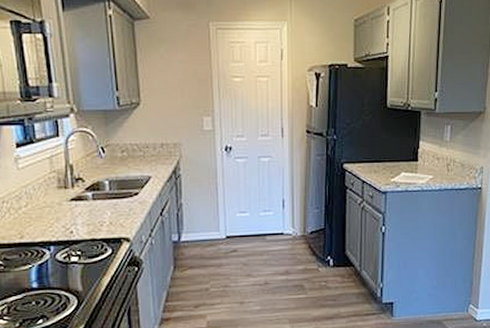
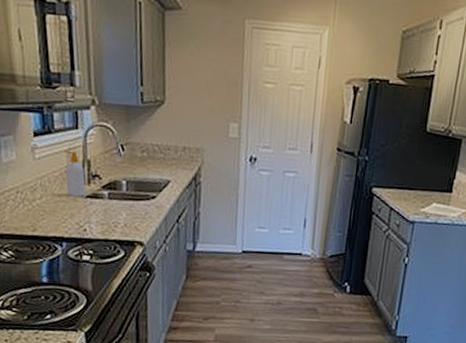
soap bottle: none [47,157,70,200] -> present [64,151,86,197]

